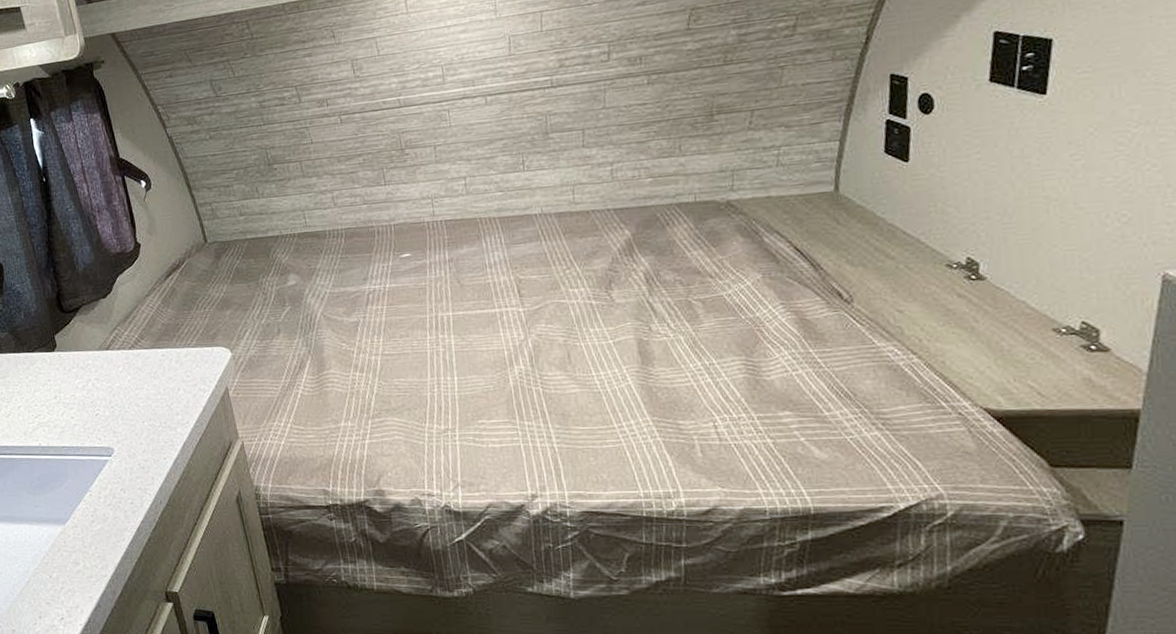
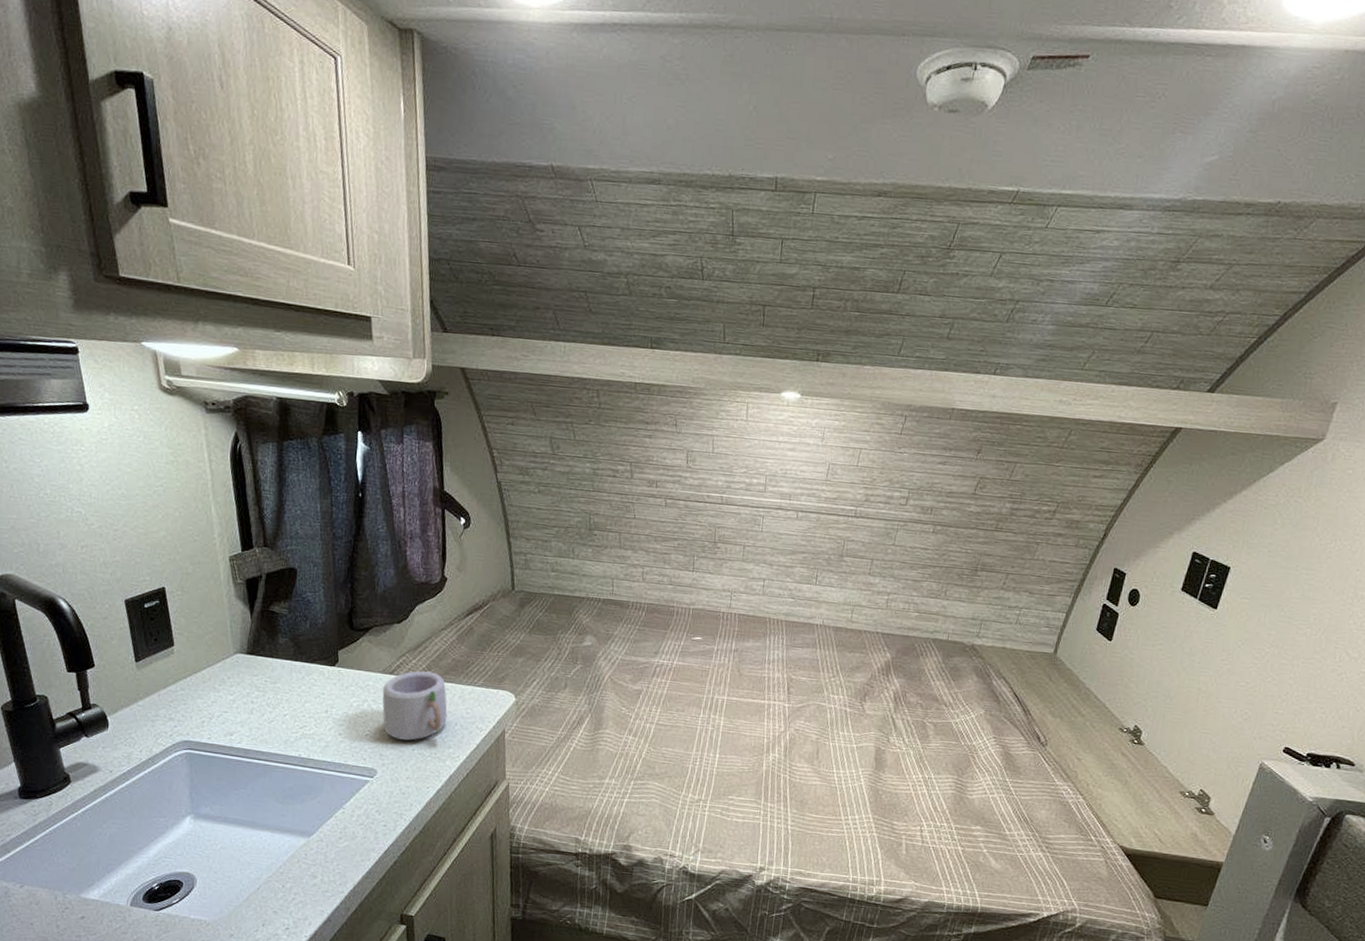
mug: none [102,340,169,414] -> present [382,671,447,741]

